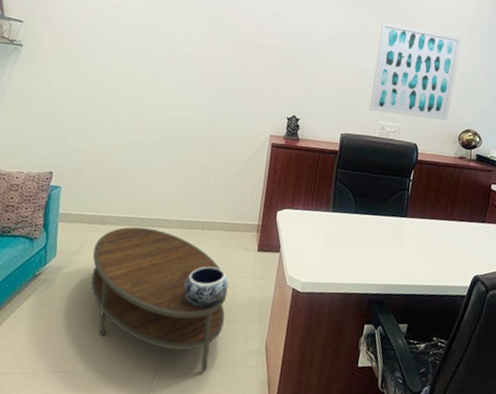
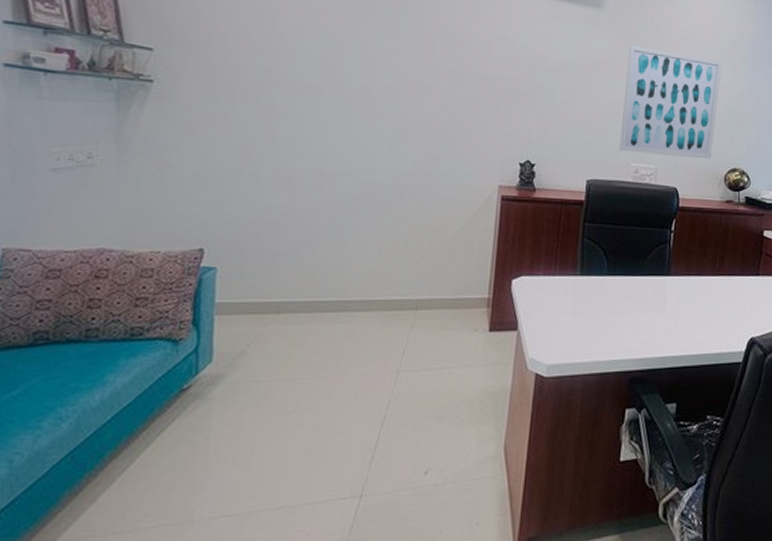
coffee table: present [91,227,228,372] -> none [264,313,452,492]
decorative bowl: present [183,266,229,308] -> none [393,356,453,410]

